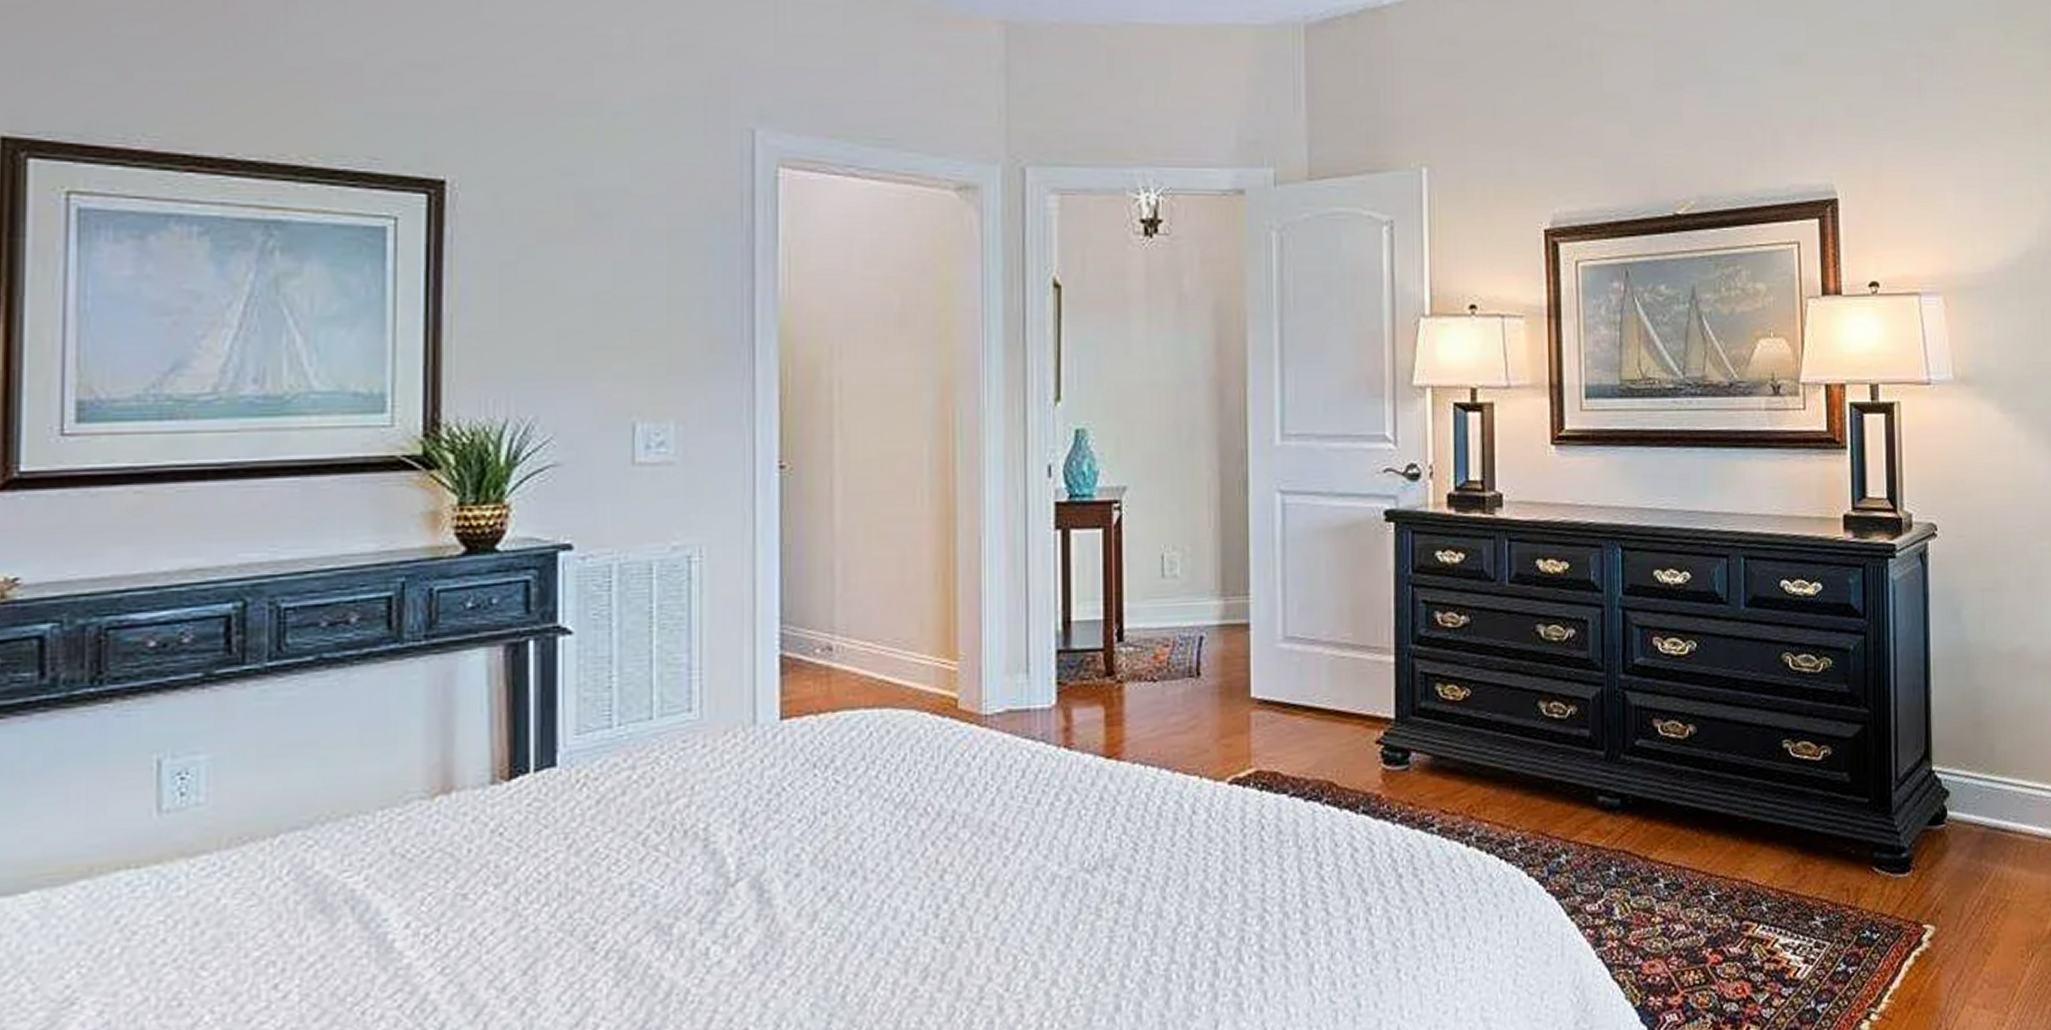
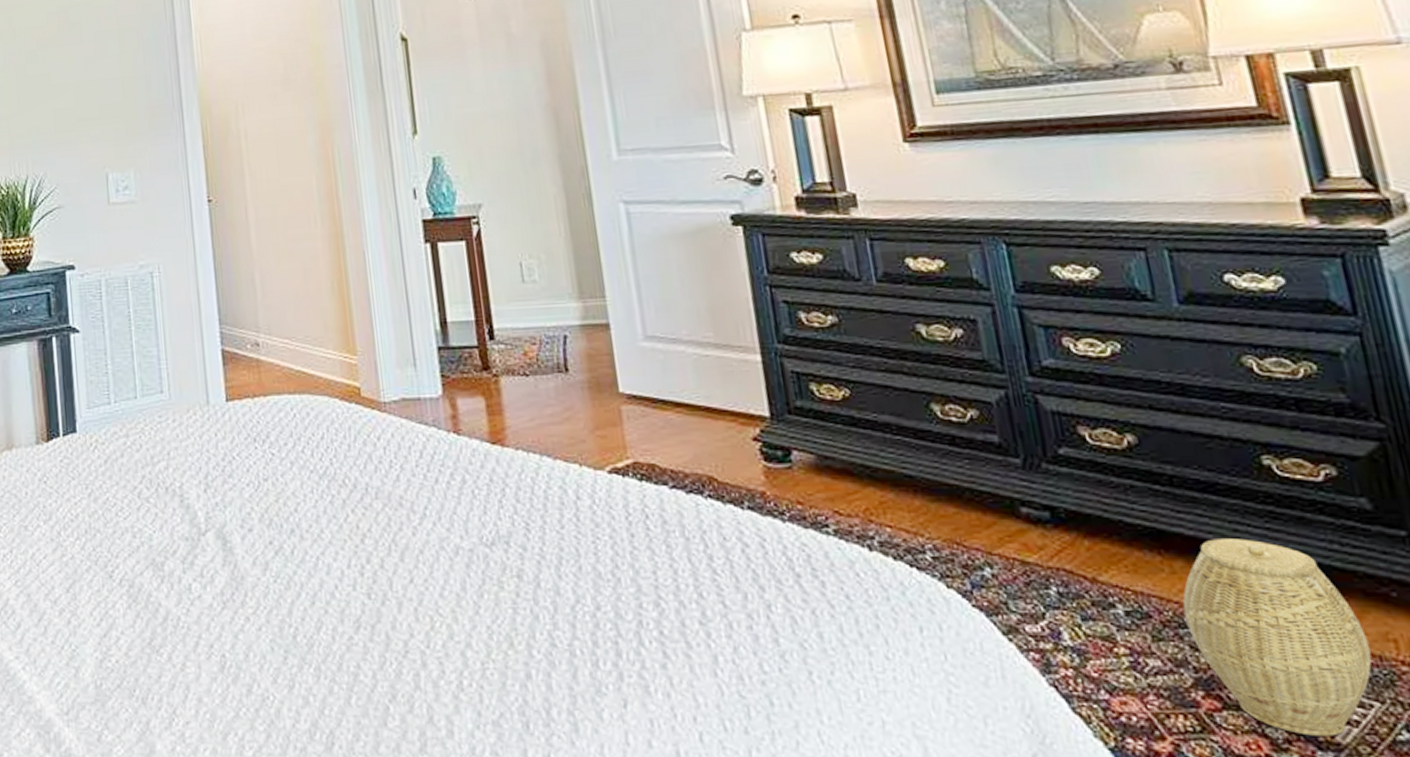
woven basket: none [1708,813,1830,976] -> present [1182,538,1372,736]

